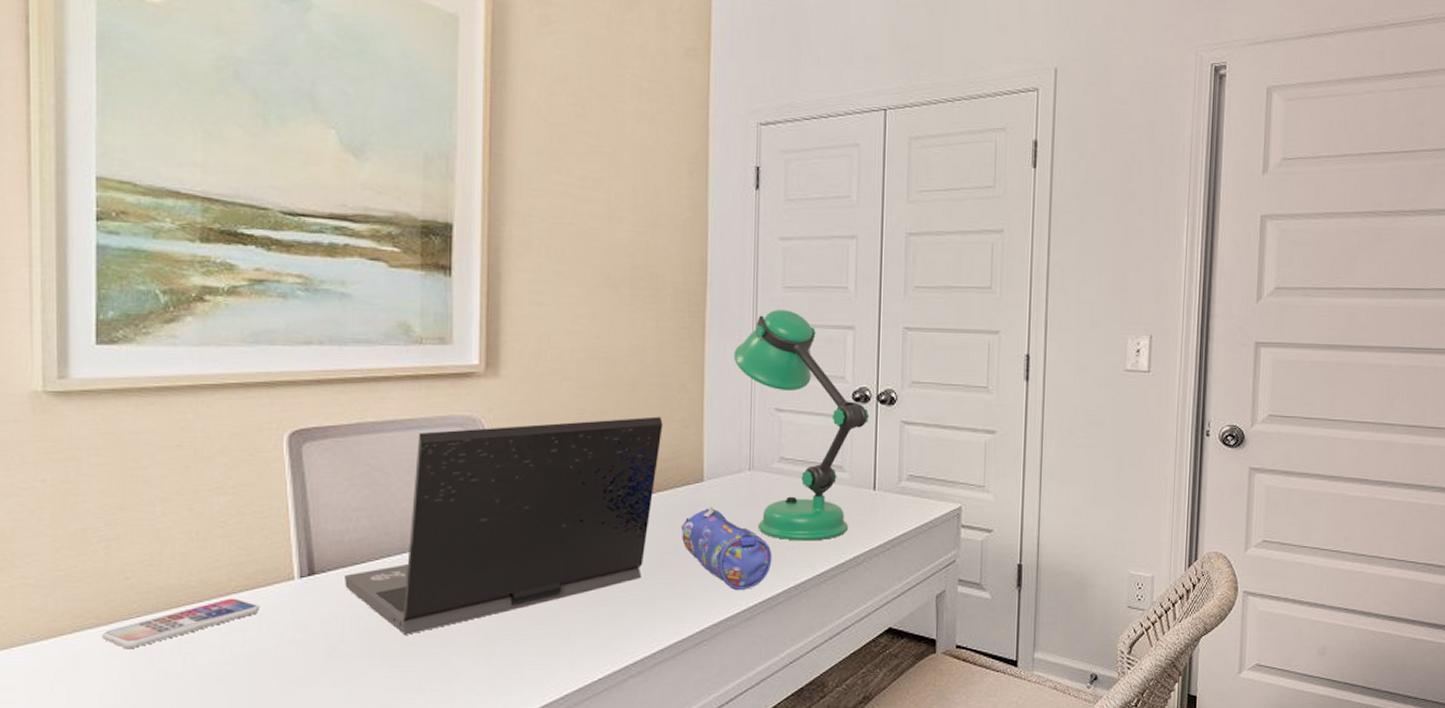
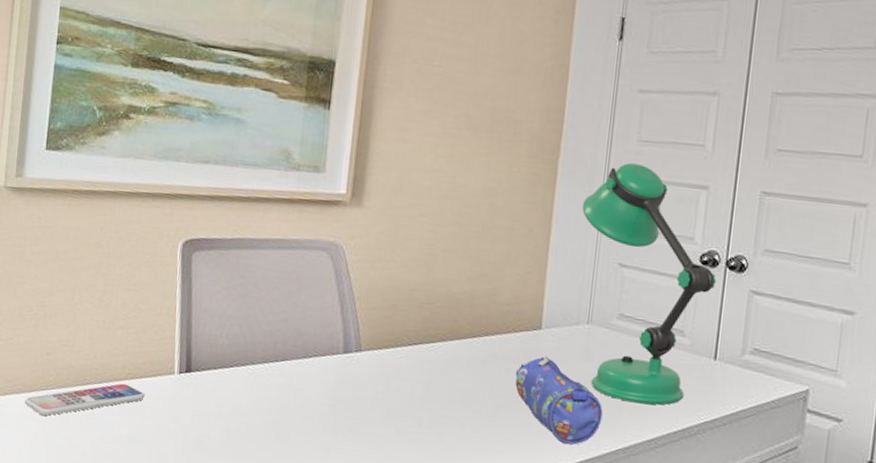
laptop: present [345,416,663,635] -> none [214,252,508,440]

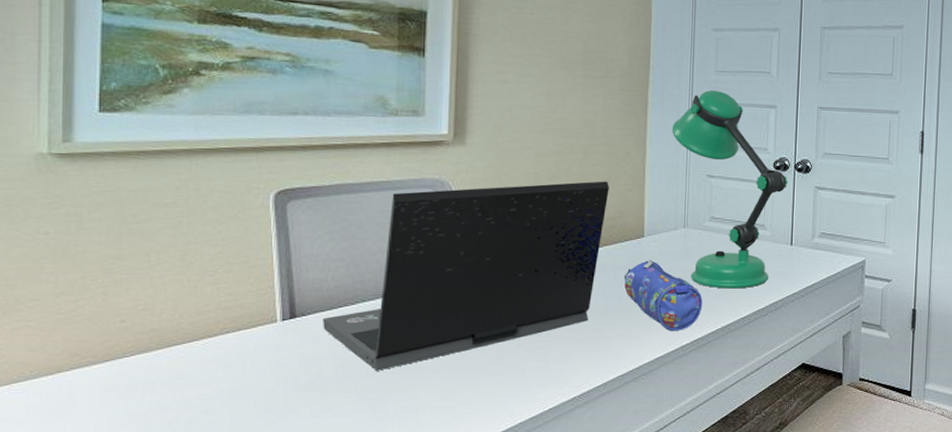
smartphone: present [25,383,145,416] -> none [97,339,245,384]
laptop: none [214,252,508,440] -> present [323,181,609,371]

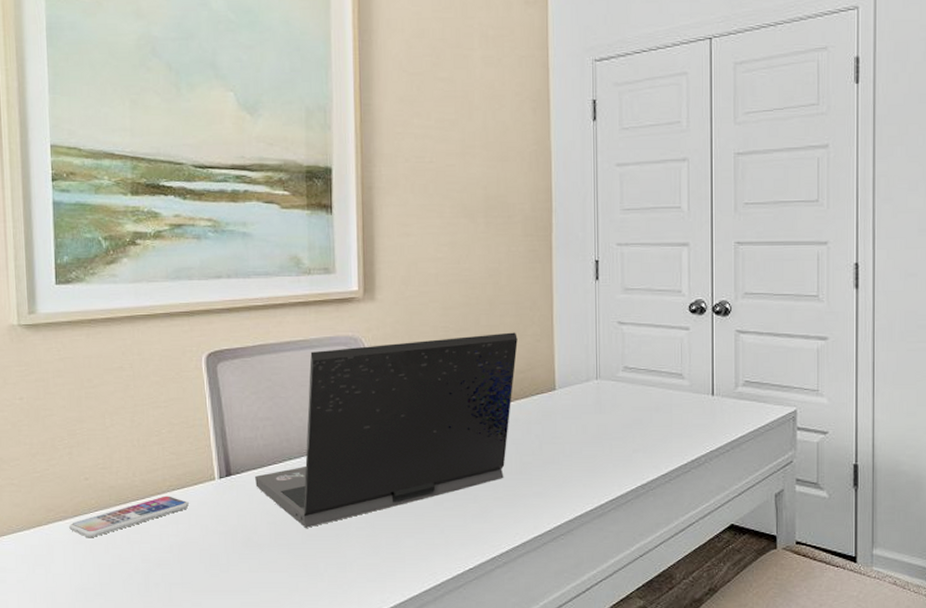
smartphone: none [97,339,245,384] -> present [69,496,189,537]
pencil case: present [623,259,703,332] -> none [537,413,620,490]
desk lamp: present [672,90,788,289] -> none [578,230,706,444]

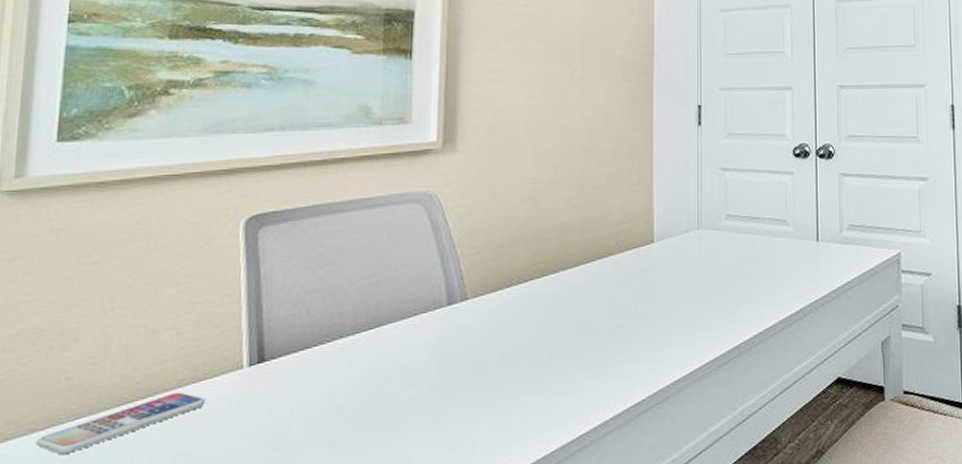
laptop: present [255,332,518,528] -> none [295,182,614,419]

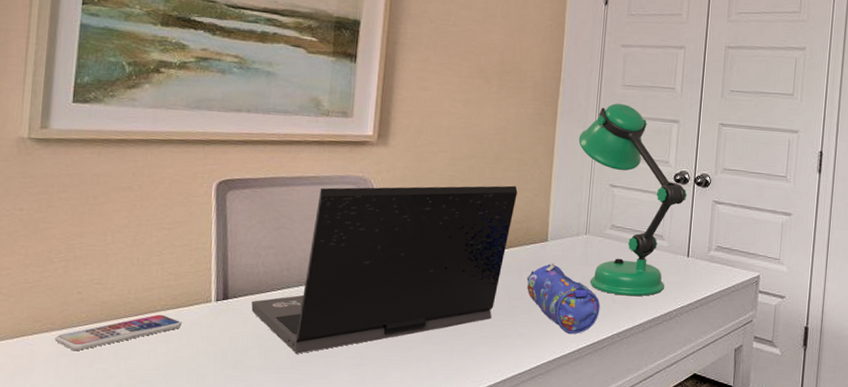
laptop: none [295,182,614,419] -> present [251,185,518,354]
pencil case: none [632,267,722,350] -> present [526,263,600,335]
desk lamp: none [680,74,810,296] -> present [578,103,688,297]

